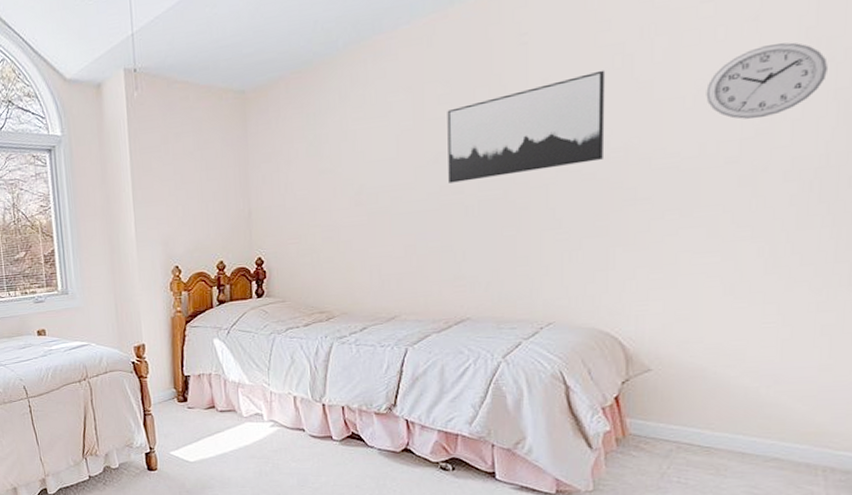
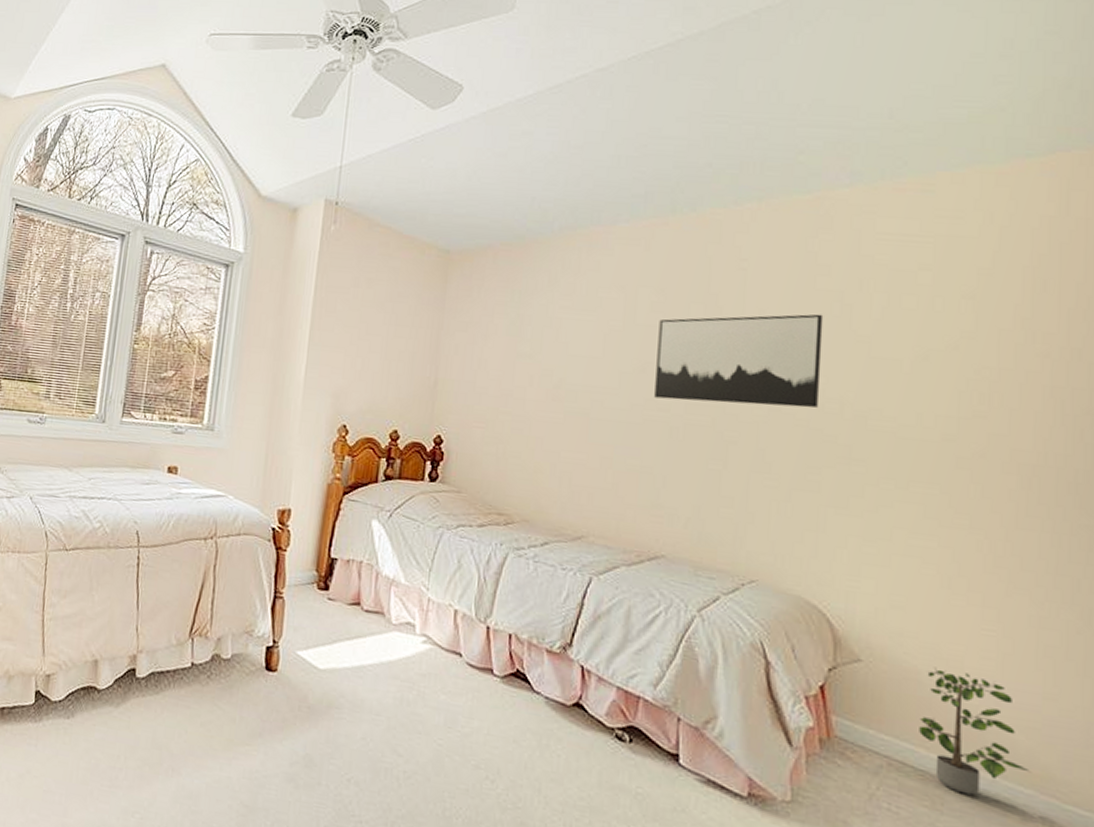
potted plant: none [705,362,806,459] -> present [919,667,1030,796]
wall clock: present [706,42,828,119] -> none [923,326,1043,400]

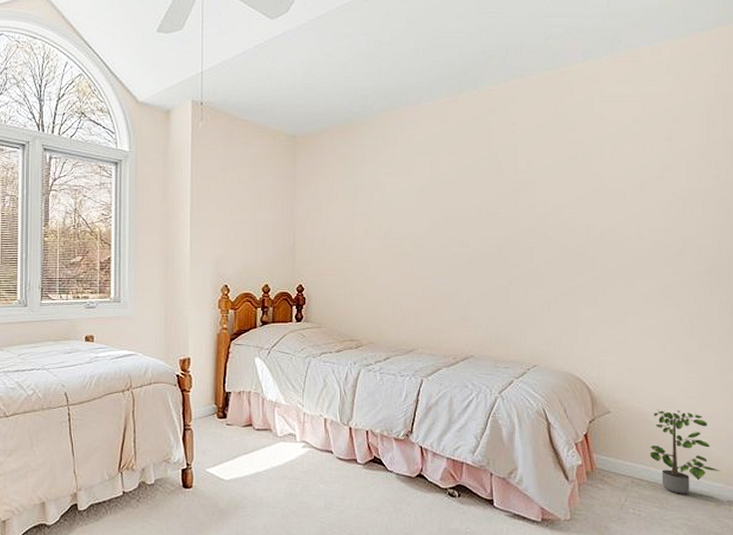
wall art: present [654,314,824,409] -> none [457,161,572,237]

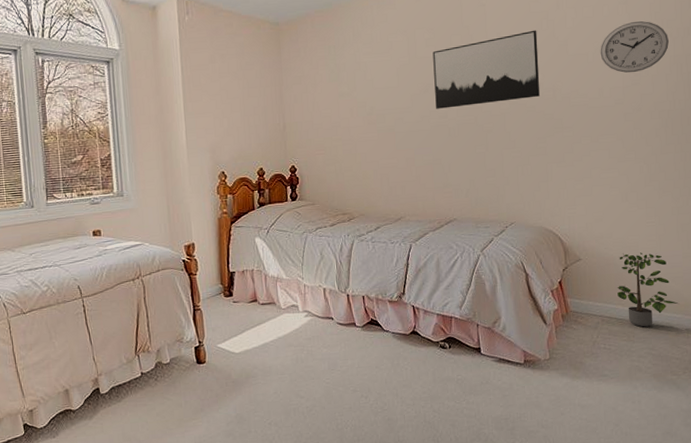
wall art: none [457,161,572,237] -> present [432,30,541,109]
wall clock: none [639,159,716,214] -> present [600,20,669,73]

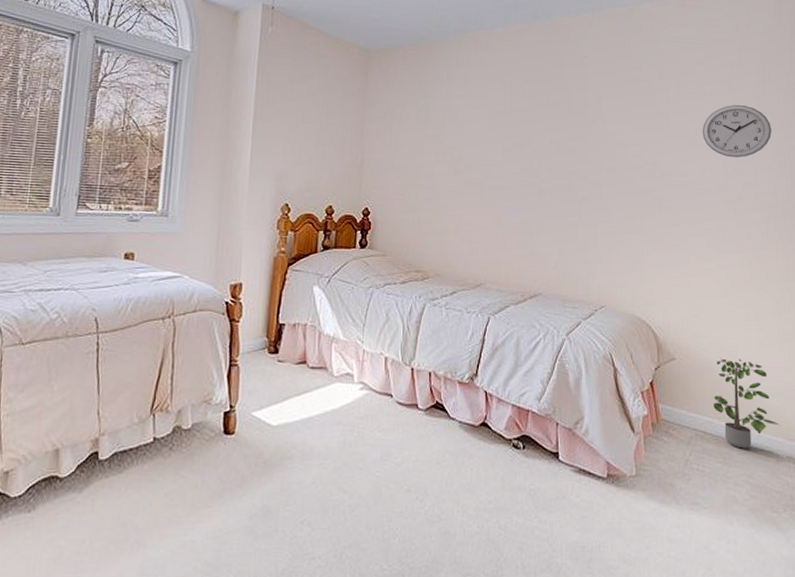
wall art: present [432,30,541,109] -> none [528,98,639,170]

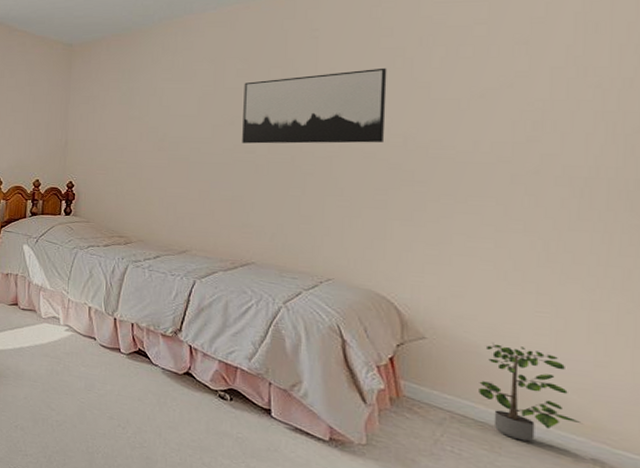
wall art: none [528,98,639,170] -> present [242,68,387,144]
wall clock: present [702,104,771,158] -> none [480,65,595,127]

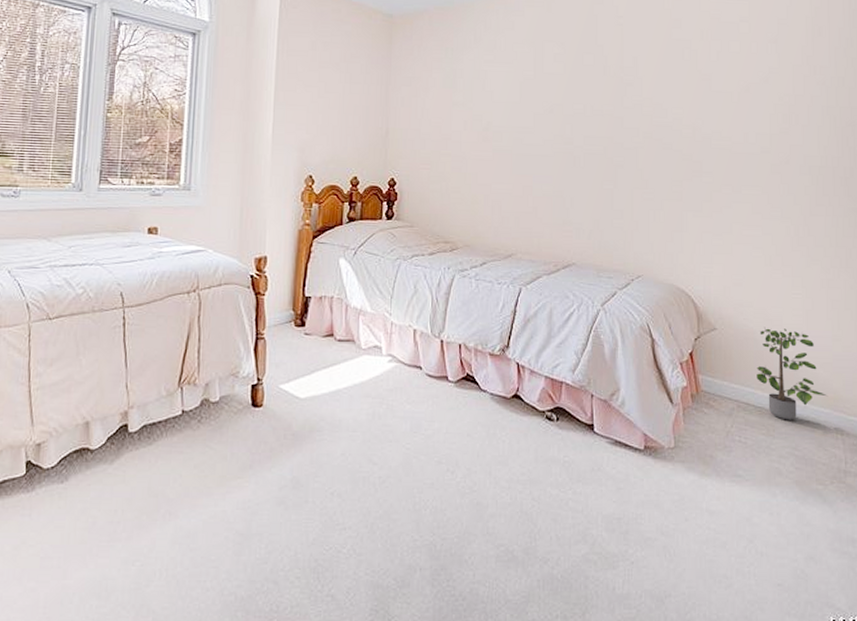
wall art: present [242,68,387,144] -> none [561,58,679,134]

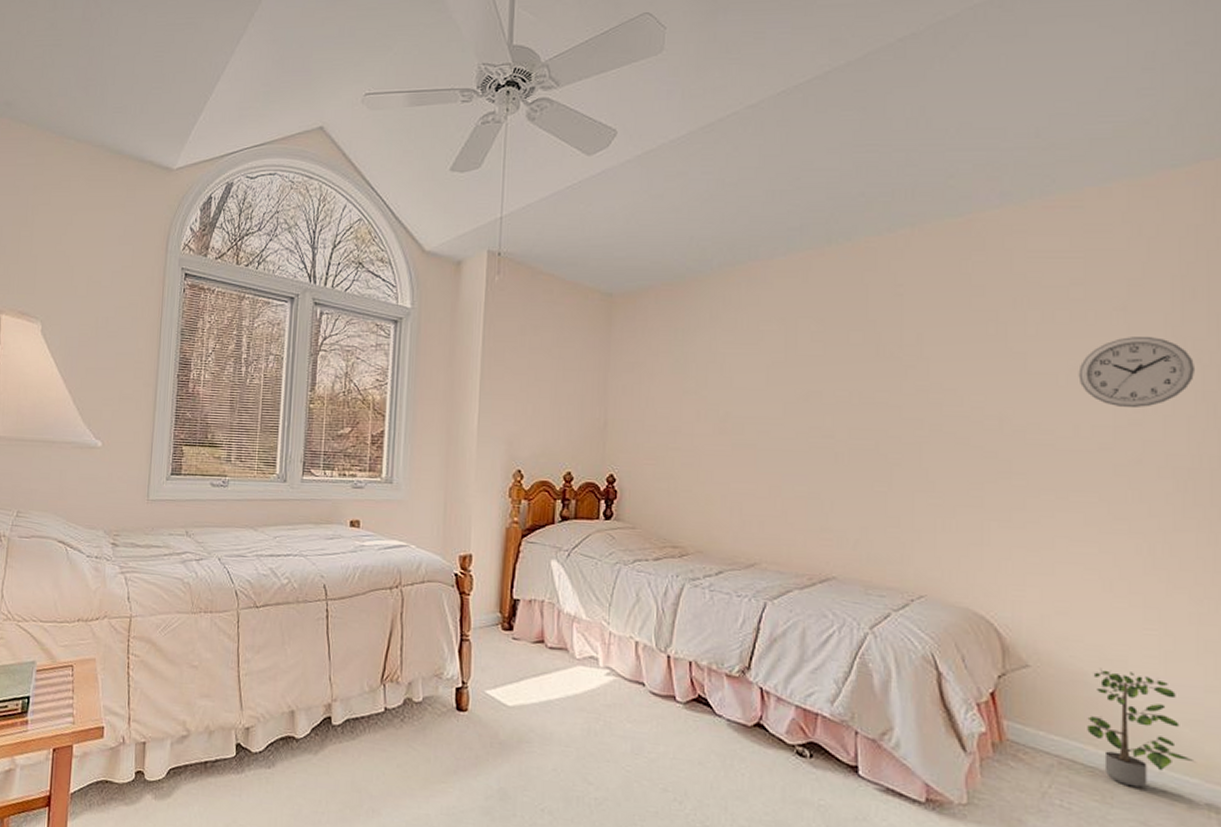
wall clock: none [746,63,821,120] -> present [1078,336,1194,409]

